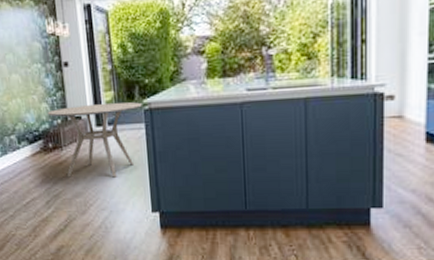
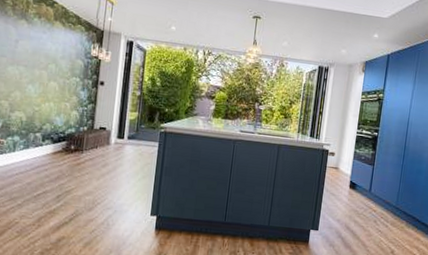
dining table: present [47,102,142,178] -> none [76,117,159,183]

